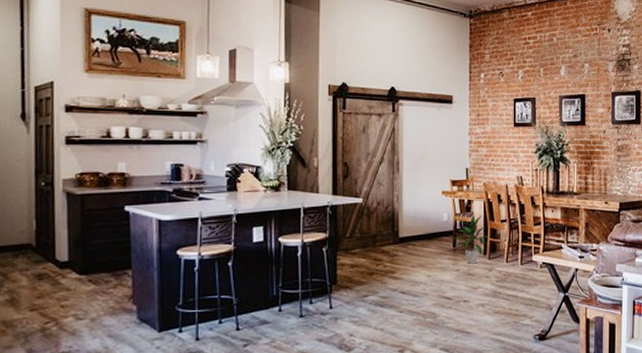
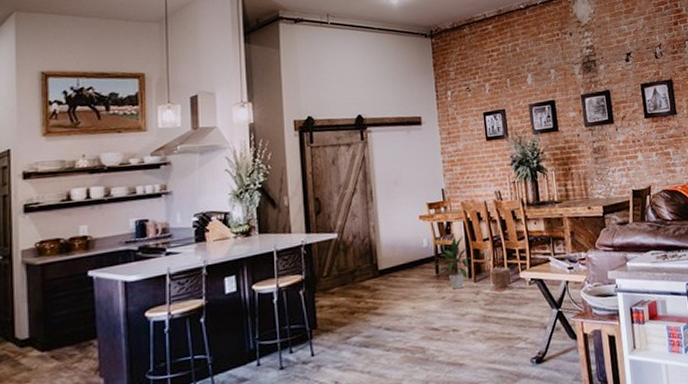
plant pot: none [503,248,526,271] -> present [490,267,515,292]

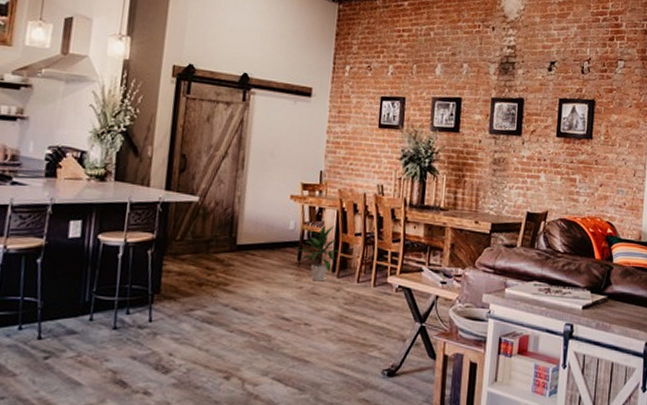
plant pot: present [490,267,515,292] -> none [353,266,380,293]

